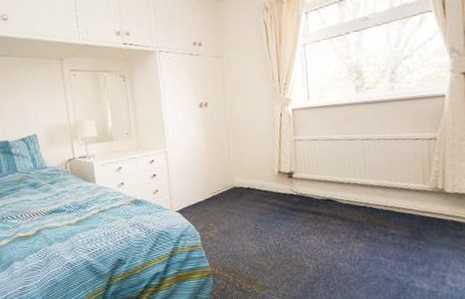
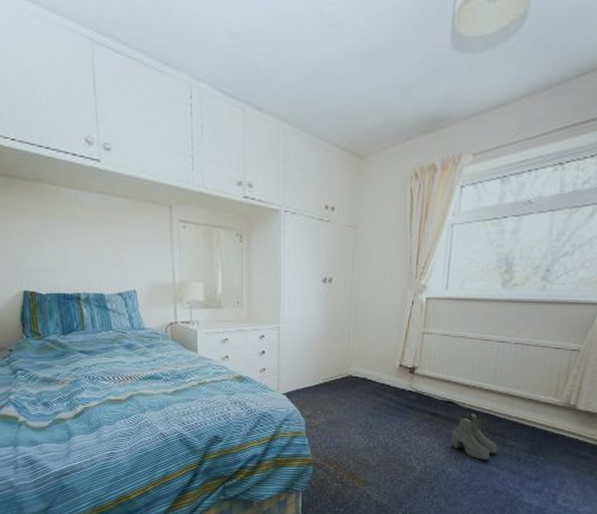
boots: none [336,206,381,251] -> present [451,412,498,460]

